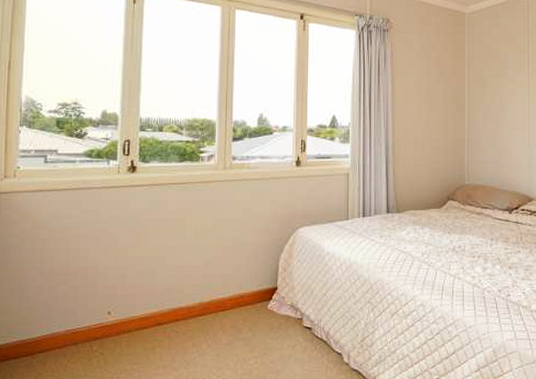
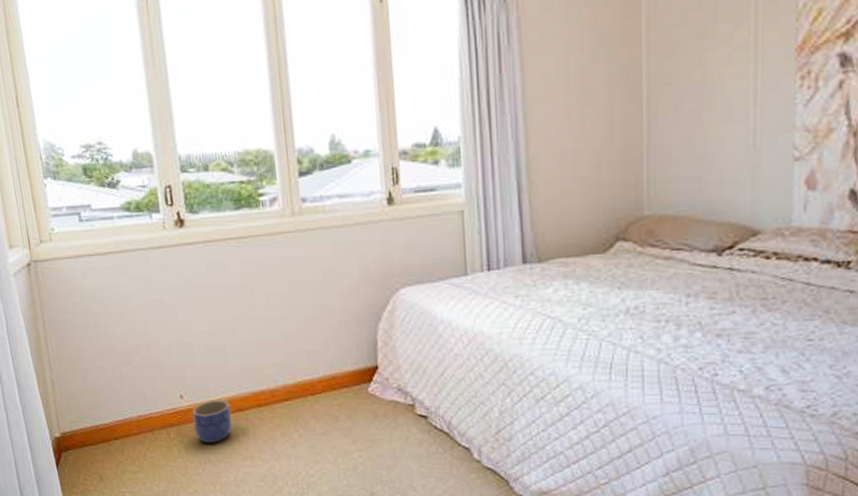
planter: none [116,315,152,354] -> present [192,400,232,443]

